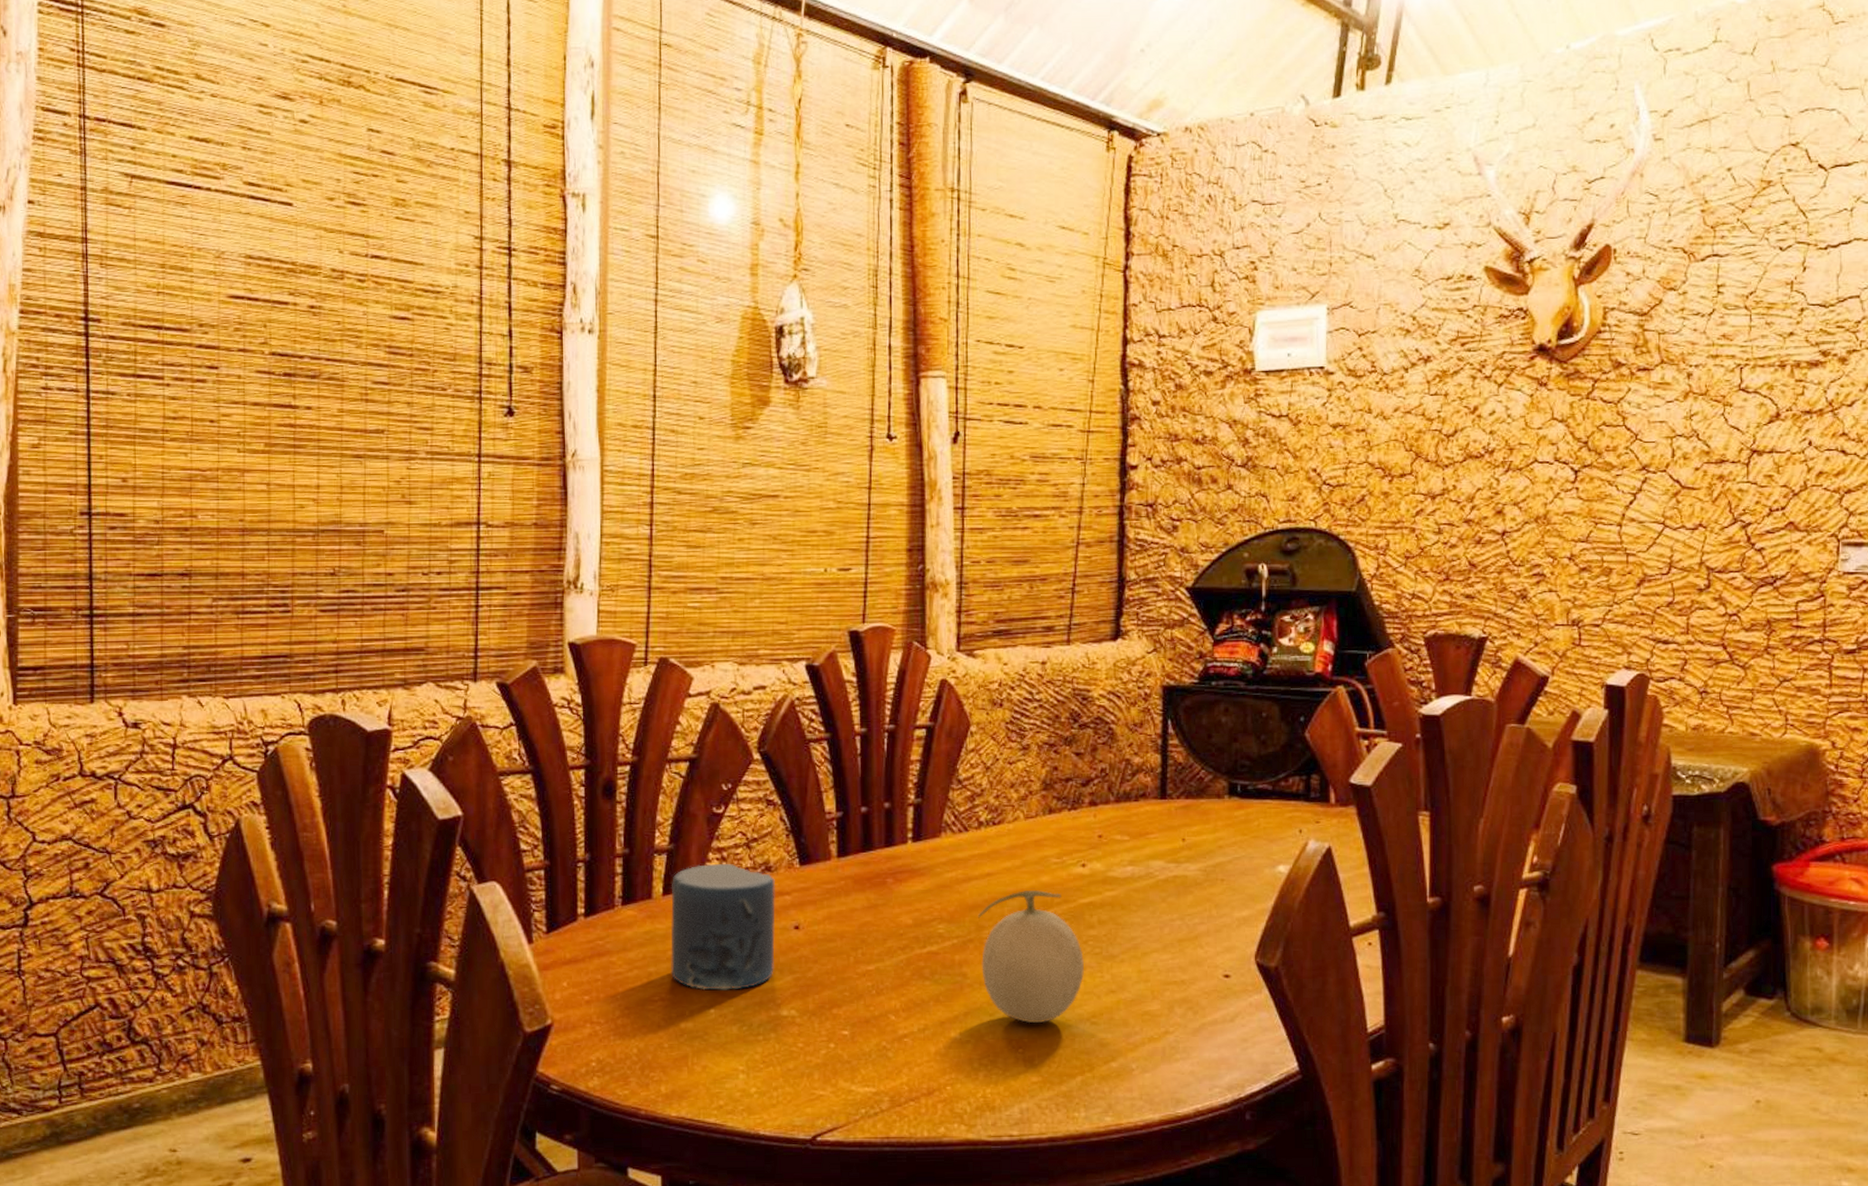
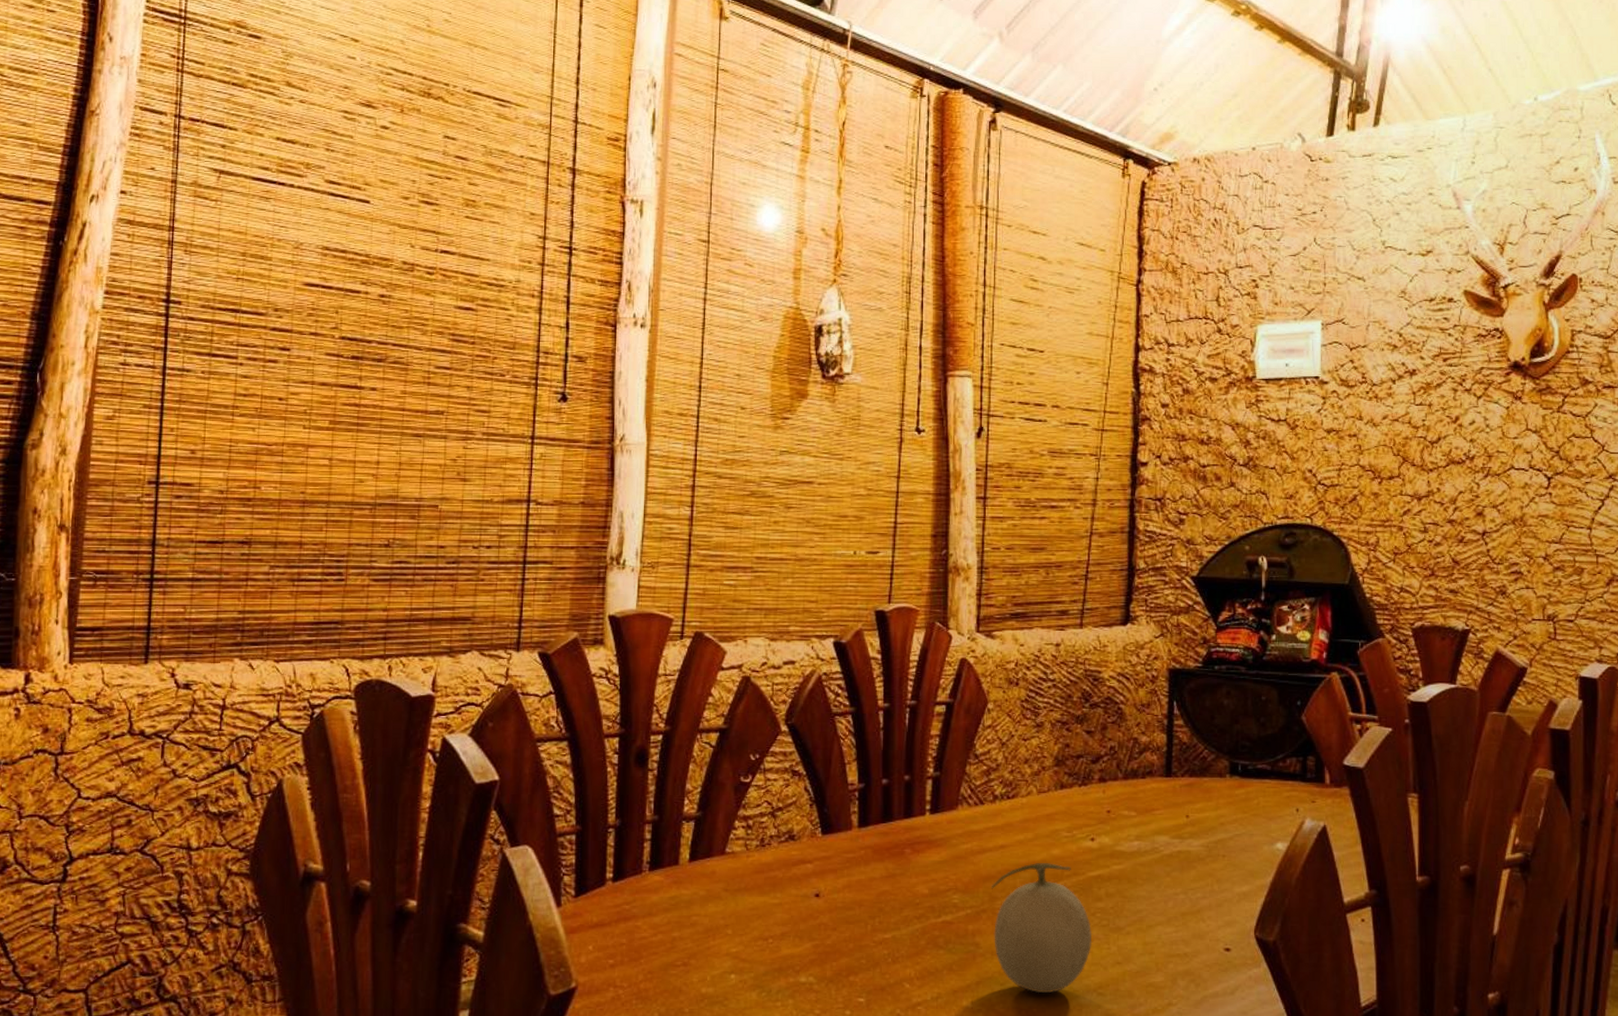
candle: present [670,863,776,990] -> none [694,831,799,956]

